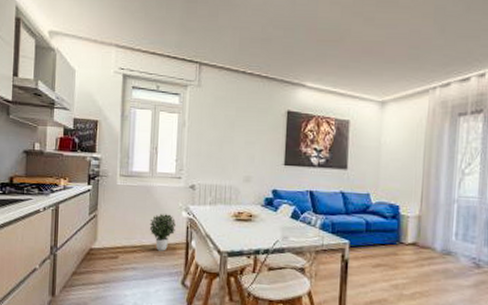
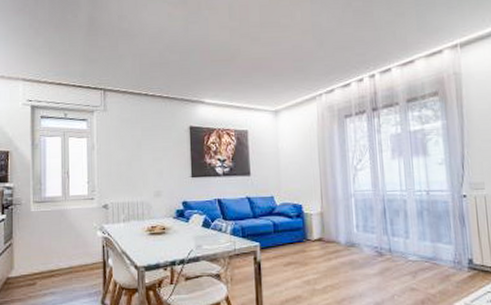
potted plant: present [149,214,176,251] -> none [65,235,91,273]

